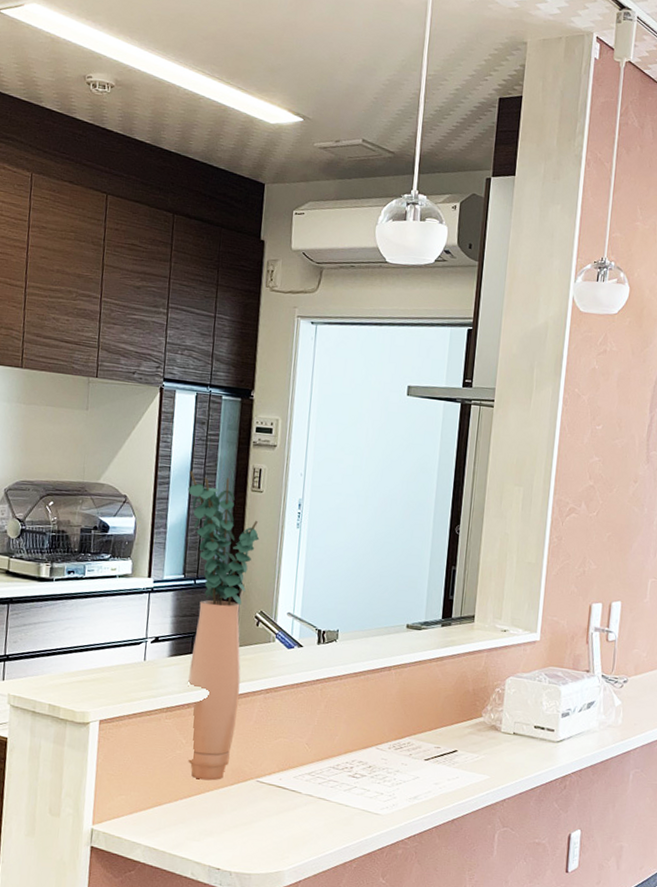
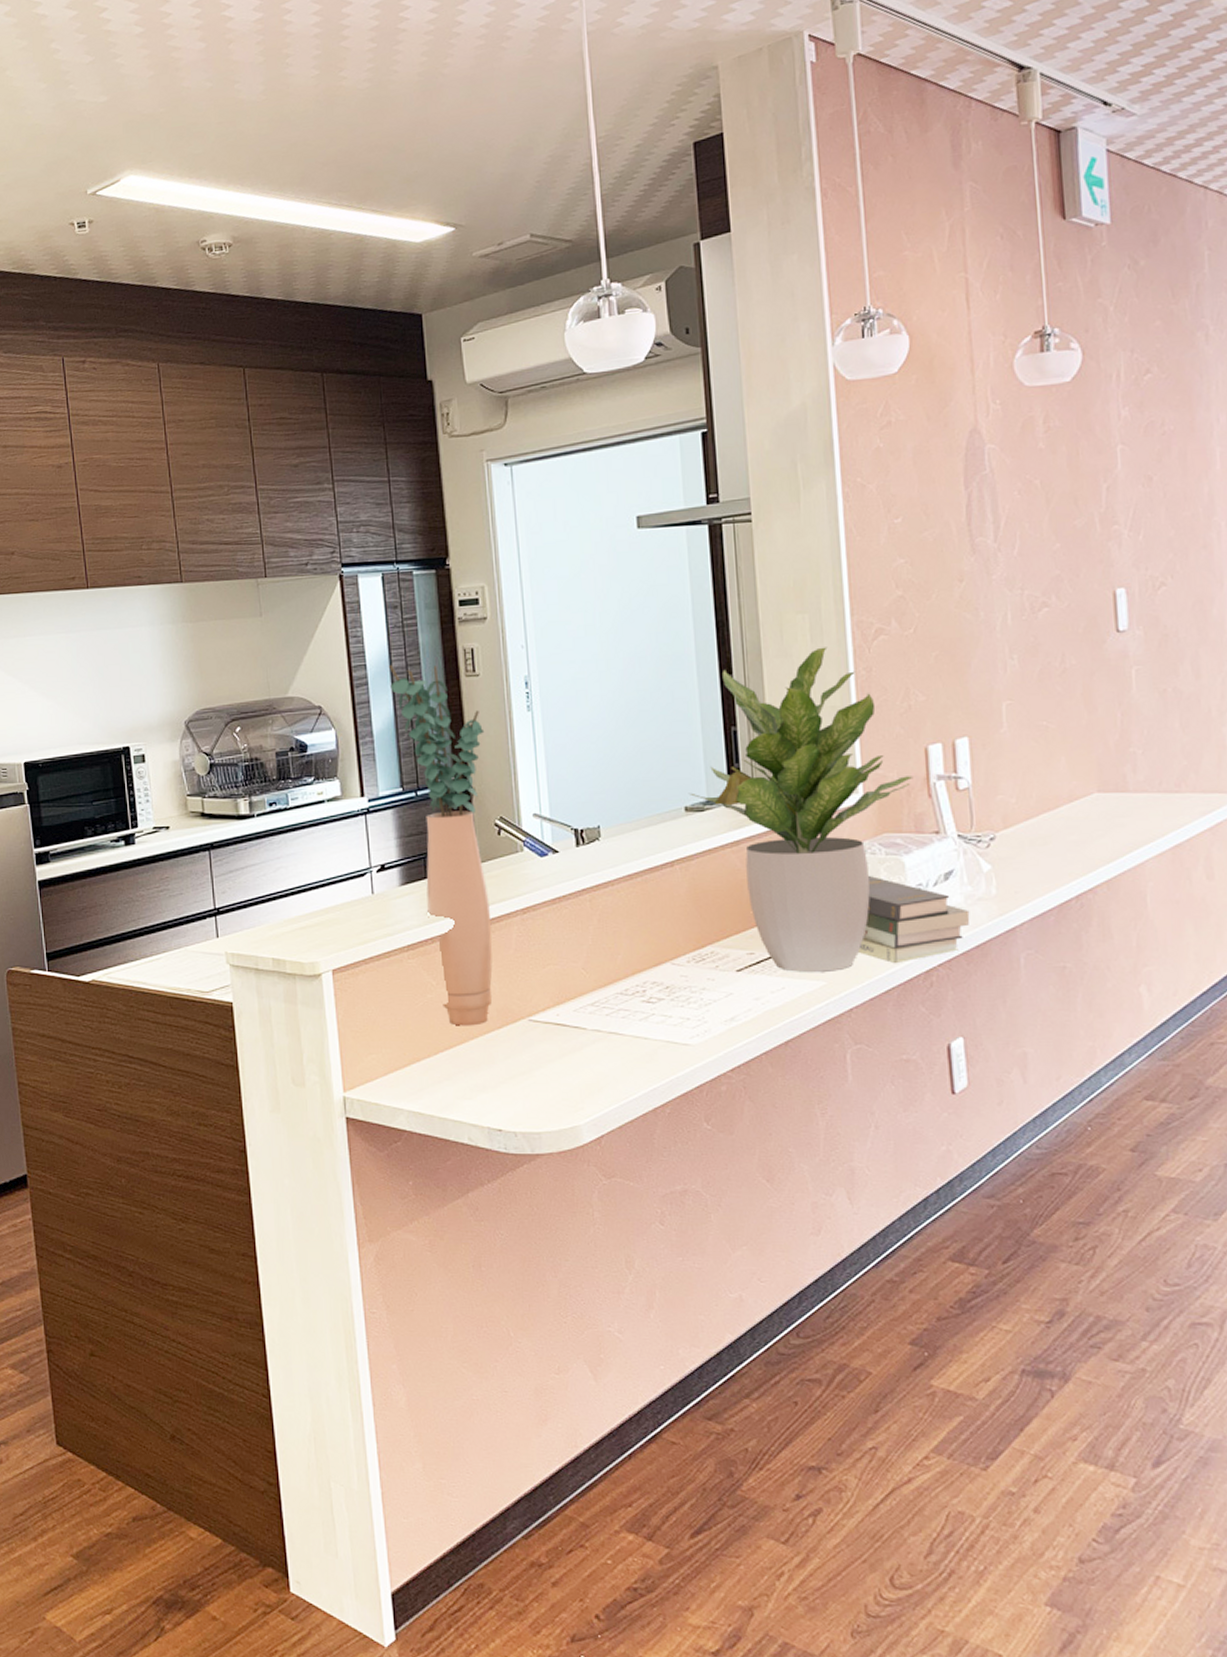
potted plant: none [411,515,578,769] -> present [688,647,914,973]
books: none [517,698,601,769] -> present [858,876,970,964]

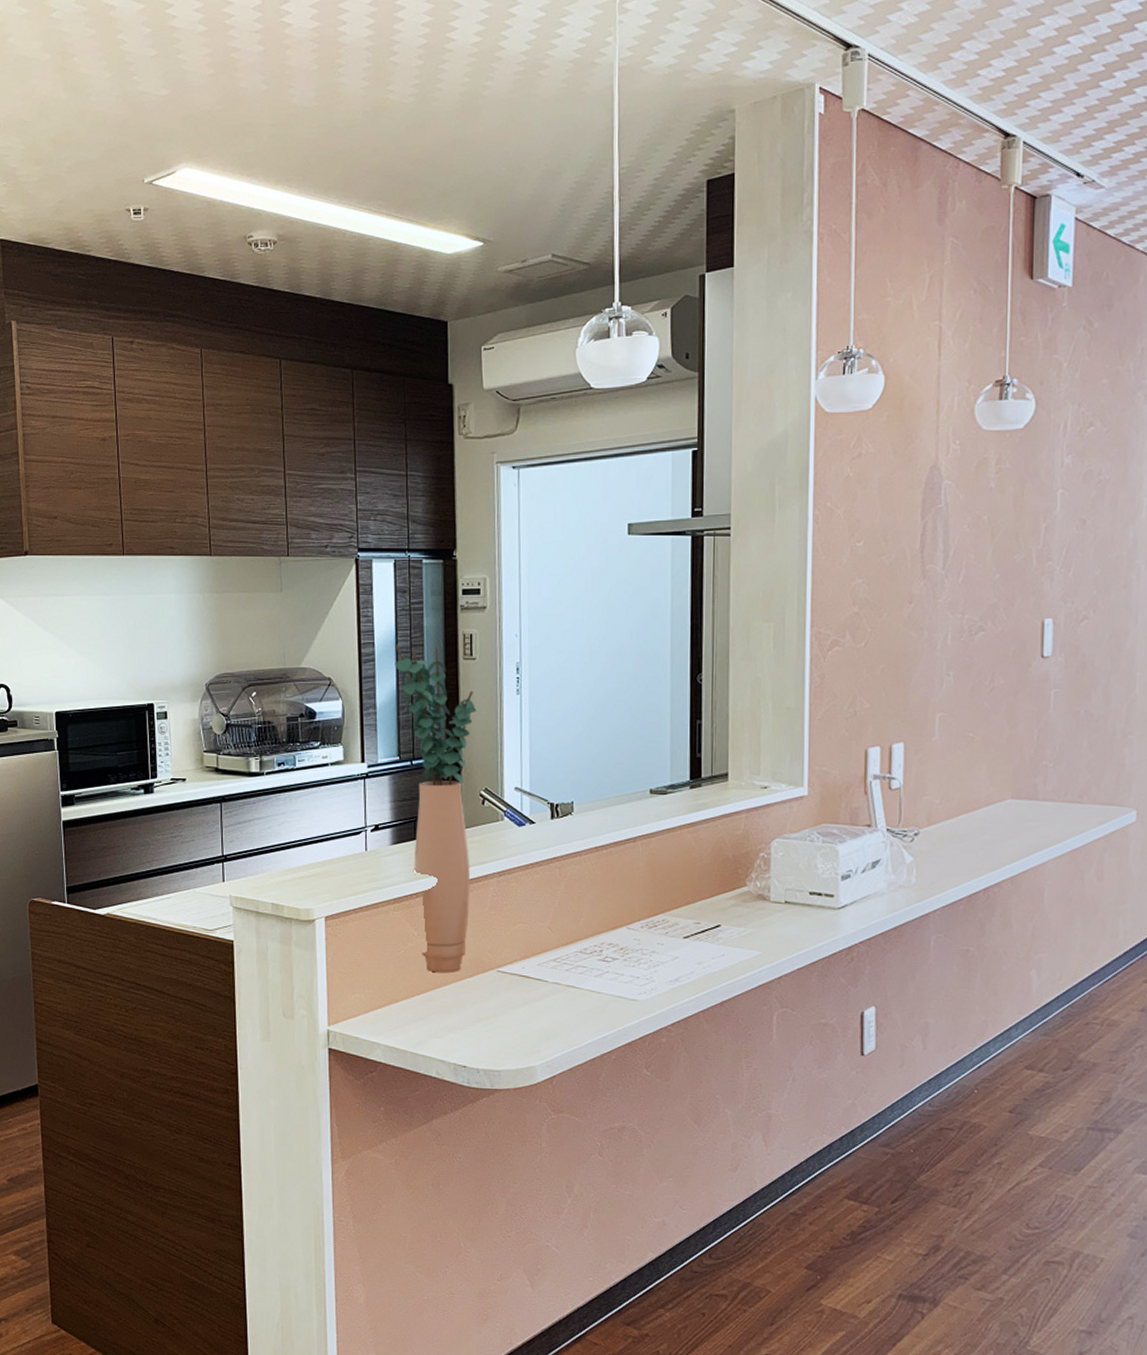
potted plant: present [688,647,914,973] -> none [654,654,853,944]
books: present [858,876,970,964] -> none [792,861,891,940]

